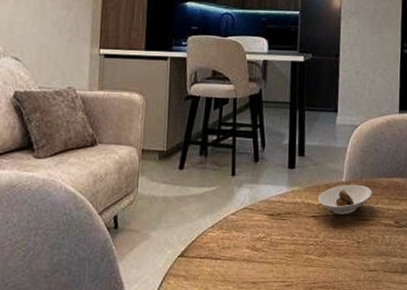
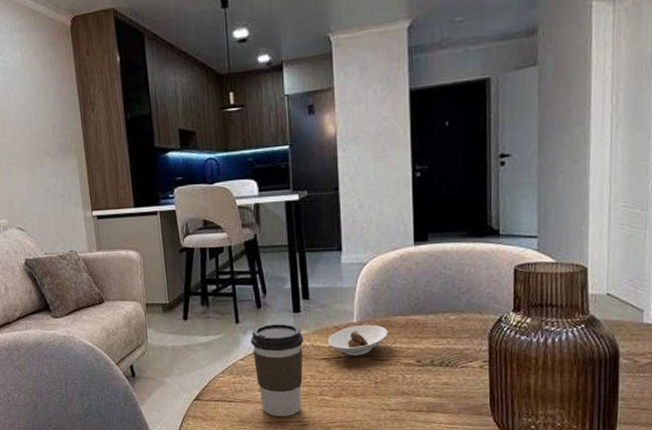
coffee cup: none [244,178,296,276] -> present [250,323,304,416]

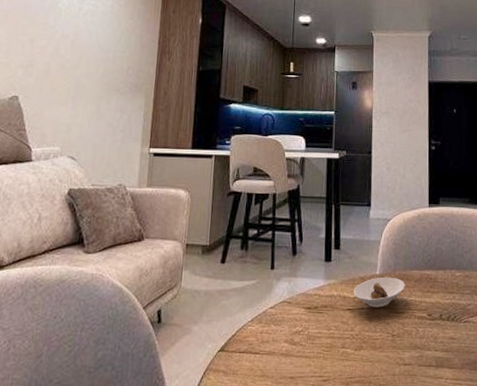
coffee cup: present [250,323,304,416] -> none [283,271,332,371]

